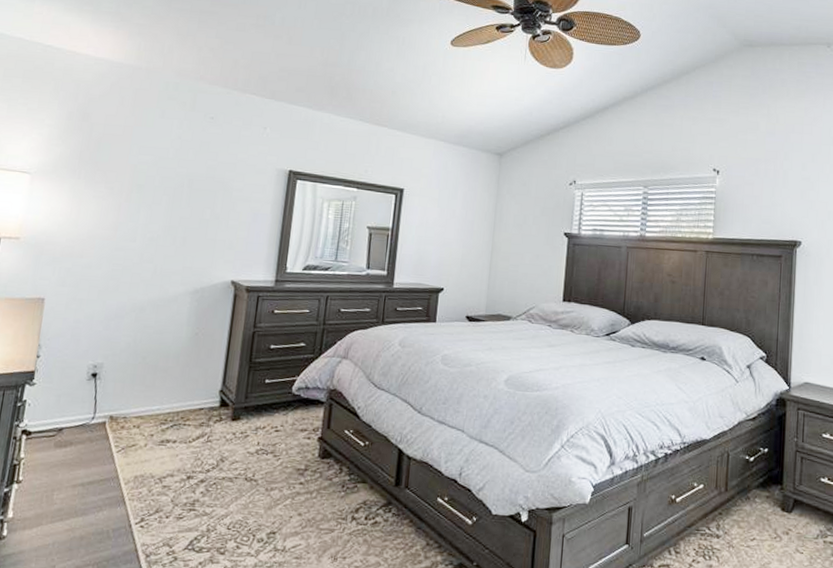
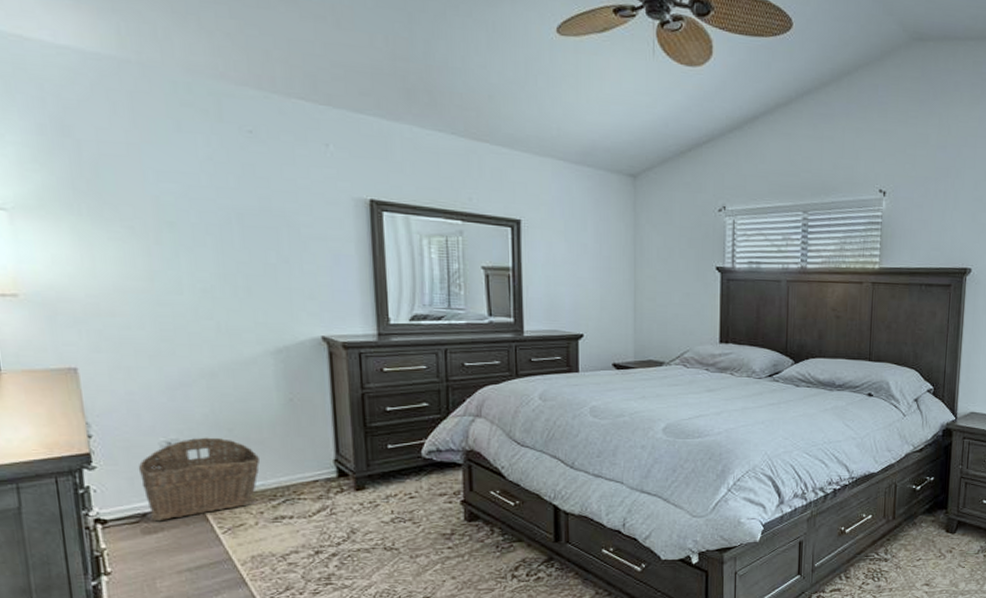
wicker basket: none [65,363,161,437] -> present [138,437,260,522]

